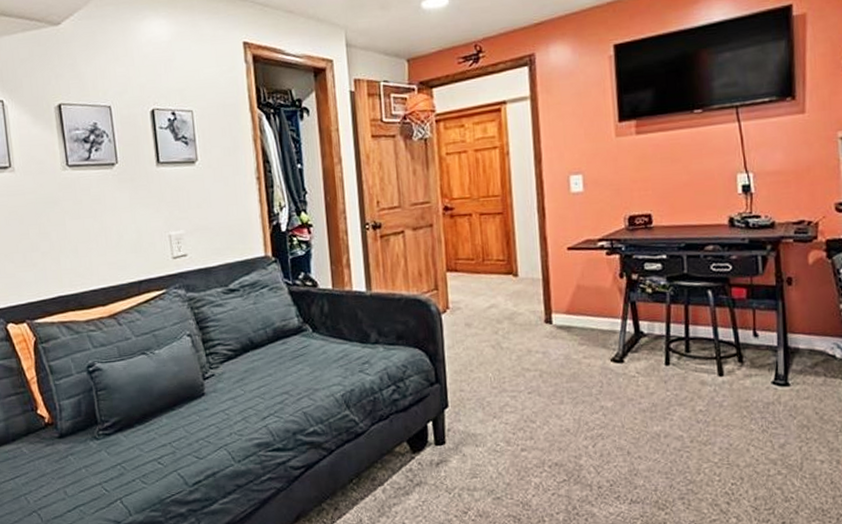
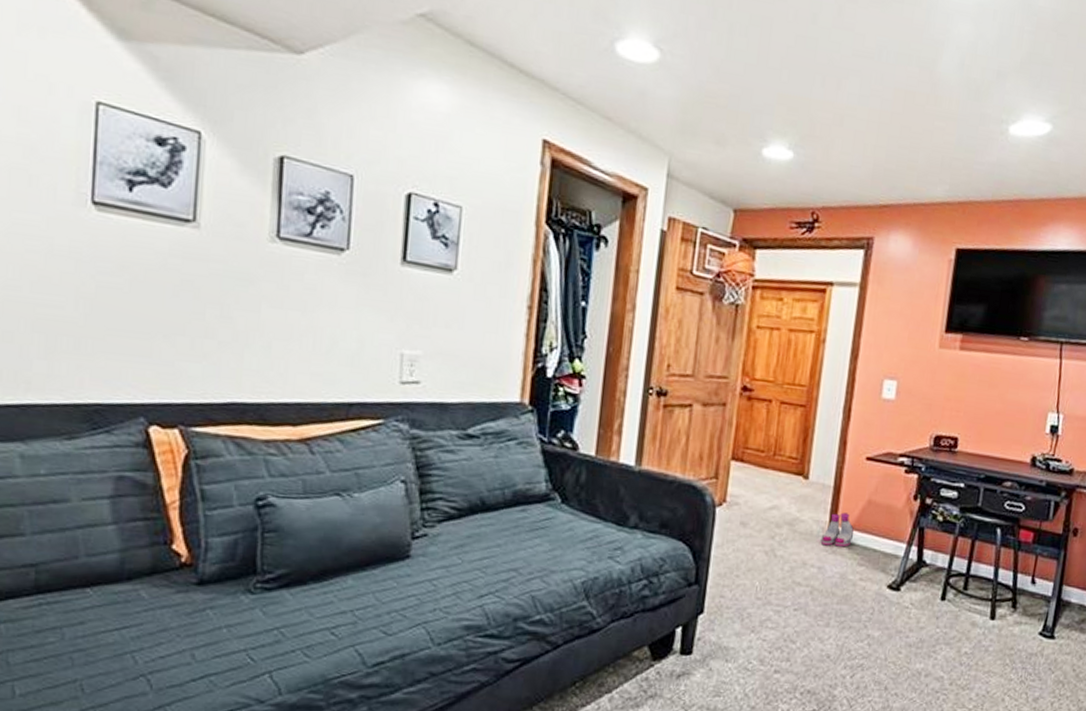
boots: none [540,300,570,333] -> present [820,512,854,547]

